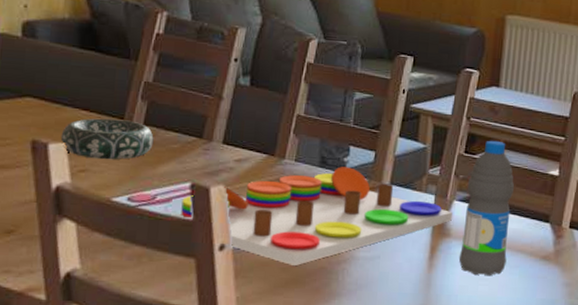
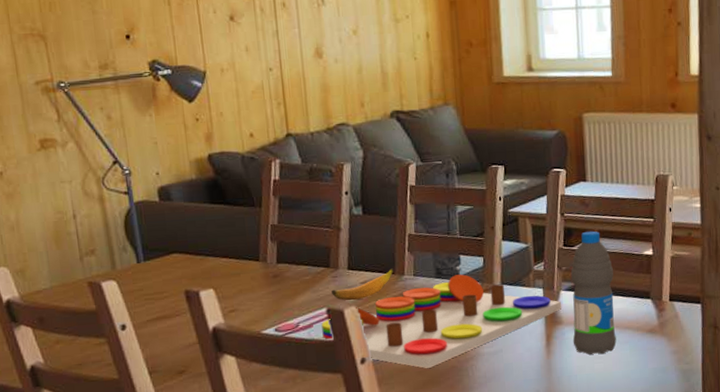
decorative bowl: present [60,118,154,160] -> none [208,261,288,299]
banana: none [200,149,274,179] -> present [332,268,394,301]

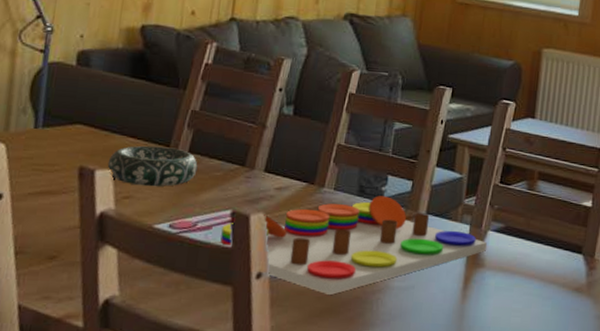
decorative bowl: none [208,261,288,299] -> present [107,145,198,187]
banana: present [332,268,394,301] -> none [241,178,314,207]
water bottle: present [570,231,616,355] -> none [492,171,548,308]

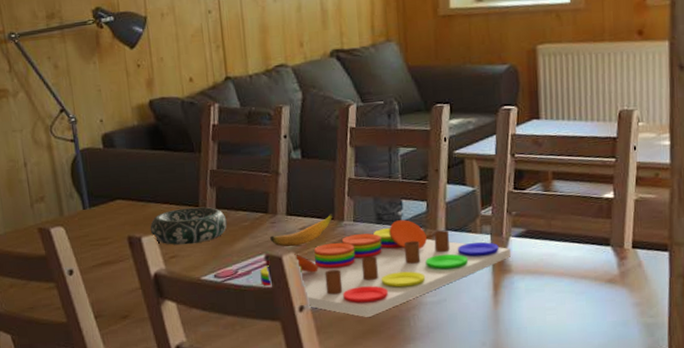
banana: none [241,178,314,207] -> present [270,214,333,247]

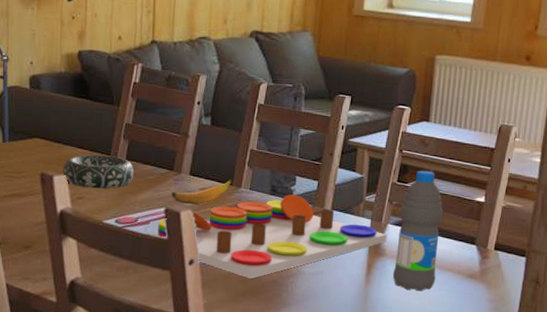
water bottle: none [521,172,571,306] -> present [392,170,443,292]

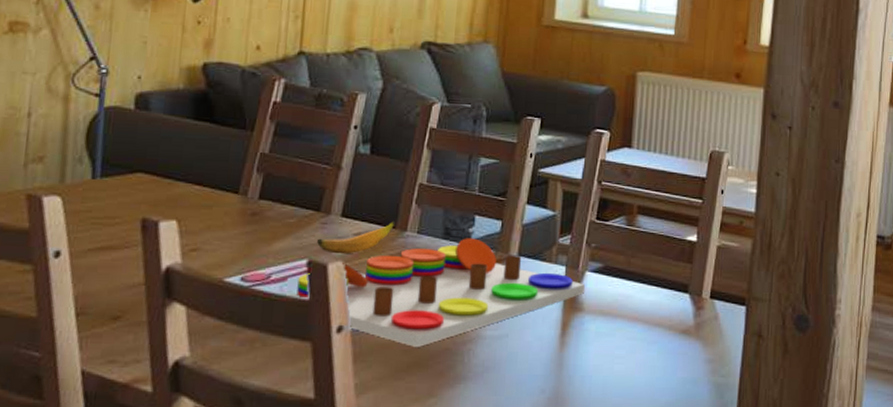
decorative bowl: present [62,154,135,189] -> none [172,193,270,238]
water bottle: present [392,170,443,292] -> none [592,205,650,354]

